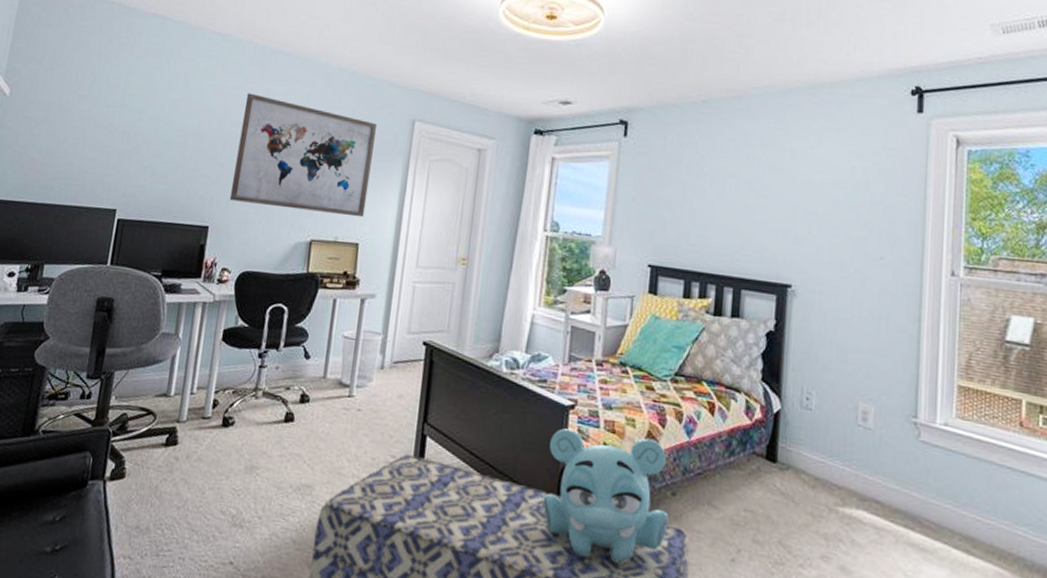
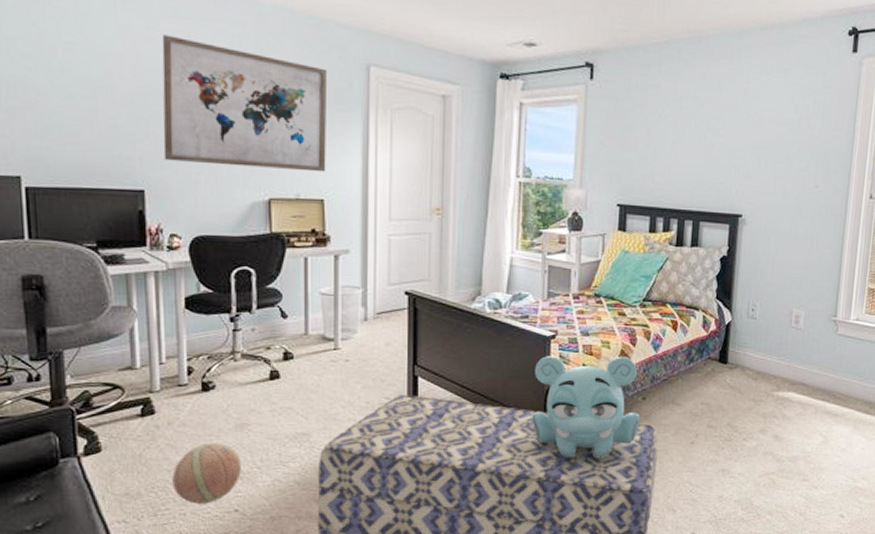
ball: none [178,482,245,551] -> present [172,443,241,504]

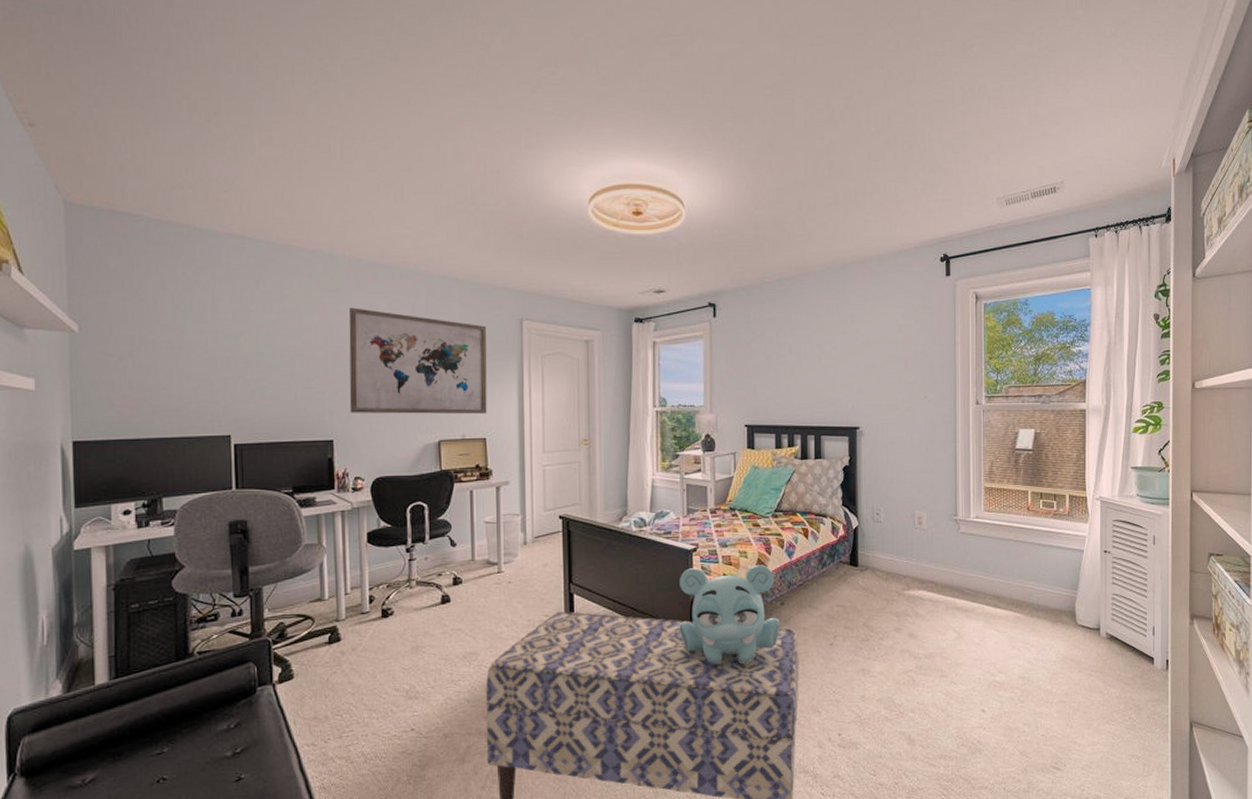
ball: present [172,443,241,504] -> none [356,666,417,725]

